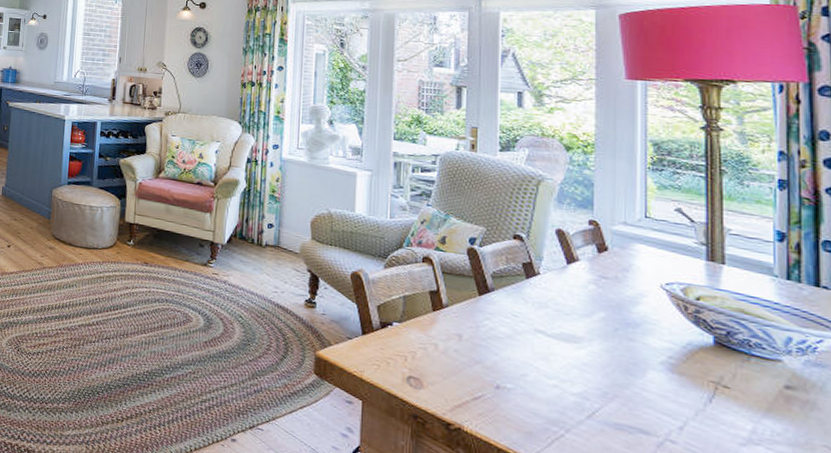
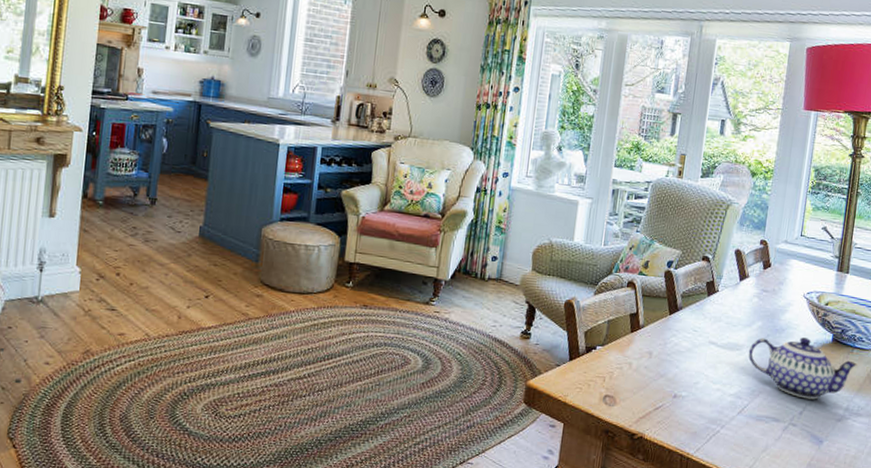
teapot: none [591,331,760,414] -> present [748,337,858,400]

